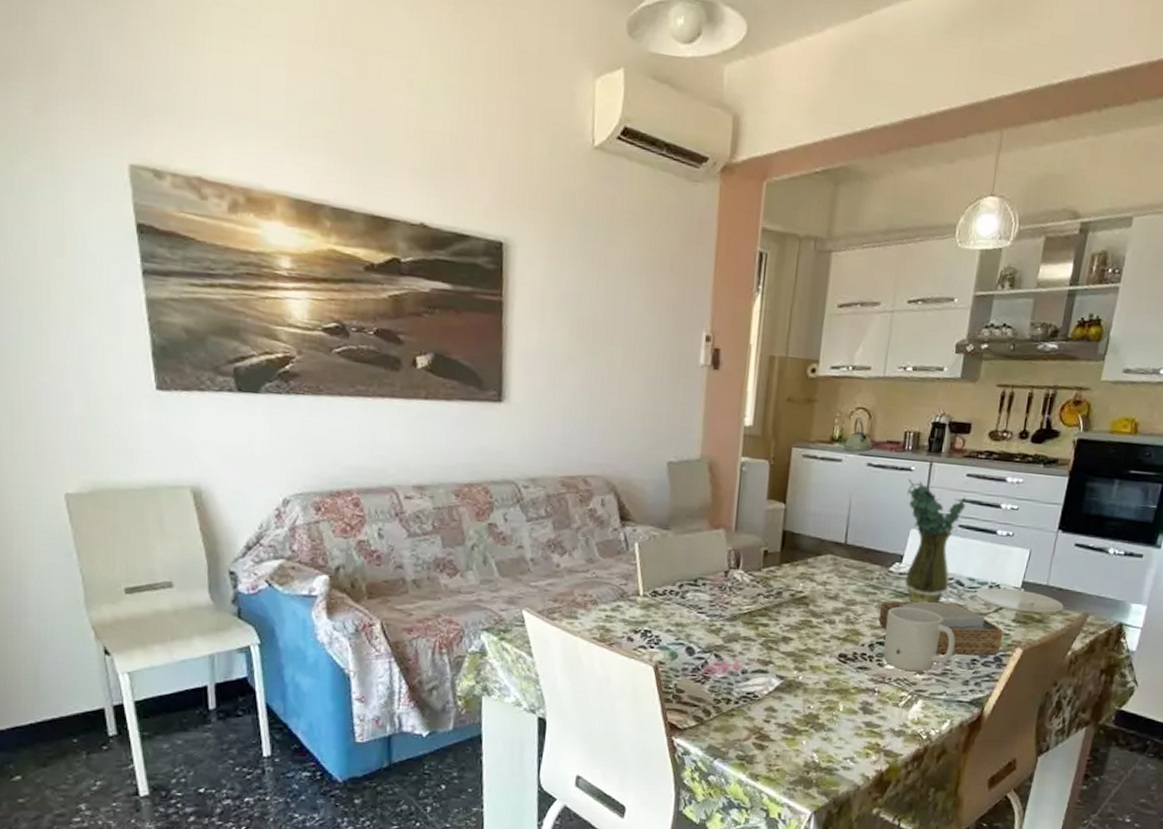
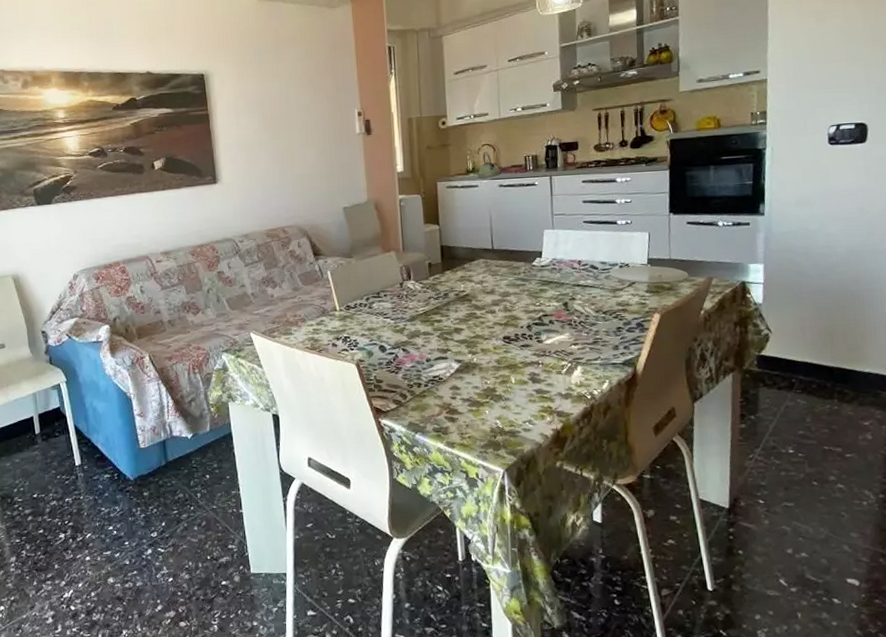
napkin holder: present [878,601,1003,656] -> none [530,283,640,327]
mug: present [883,606,956,672] -> none [537,291,601,344]
vase: present [905,479,966,604] -> none [534,192,586,288]

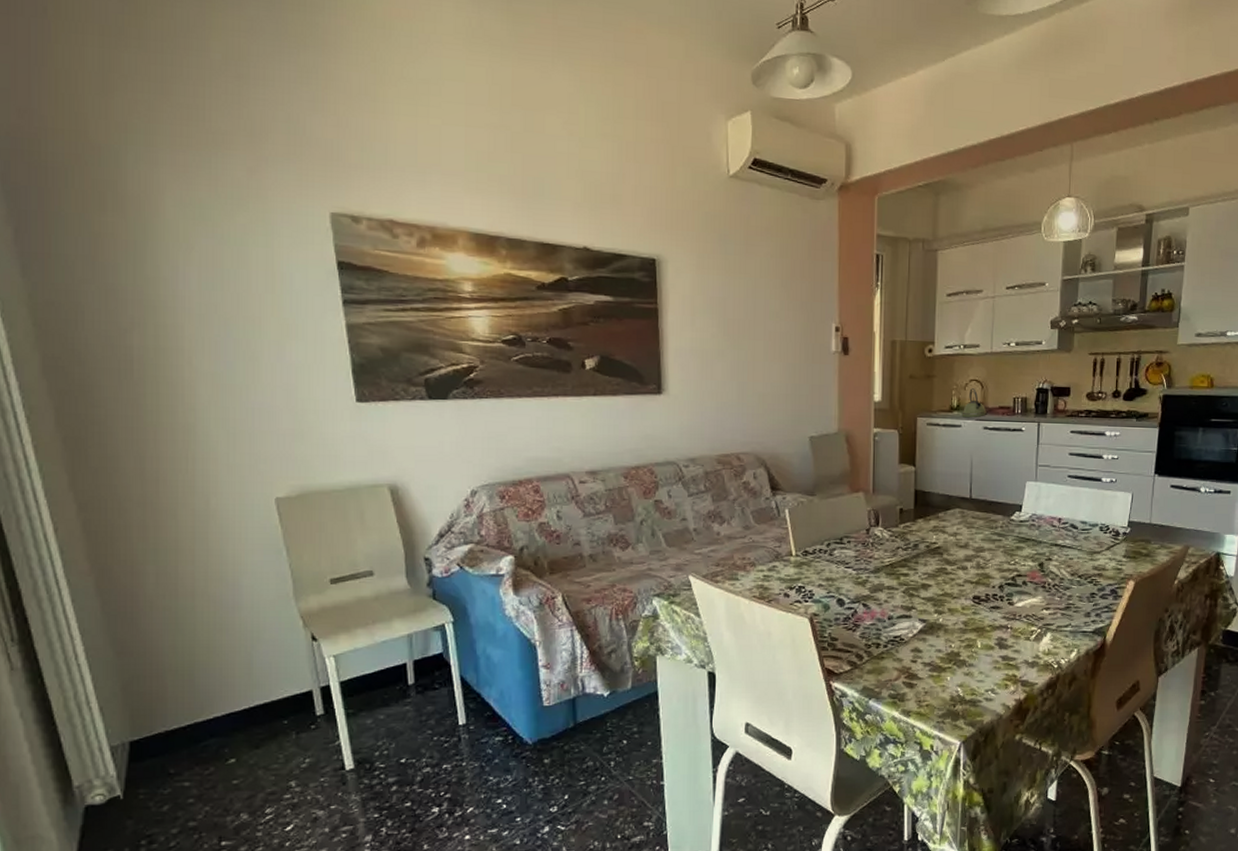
plate: present [610,265,689,285] -> none [1089,529,1167,549]

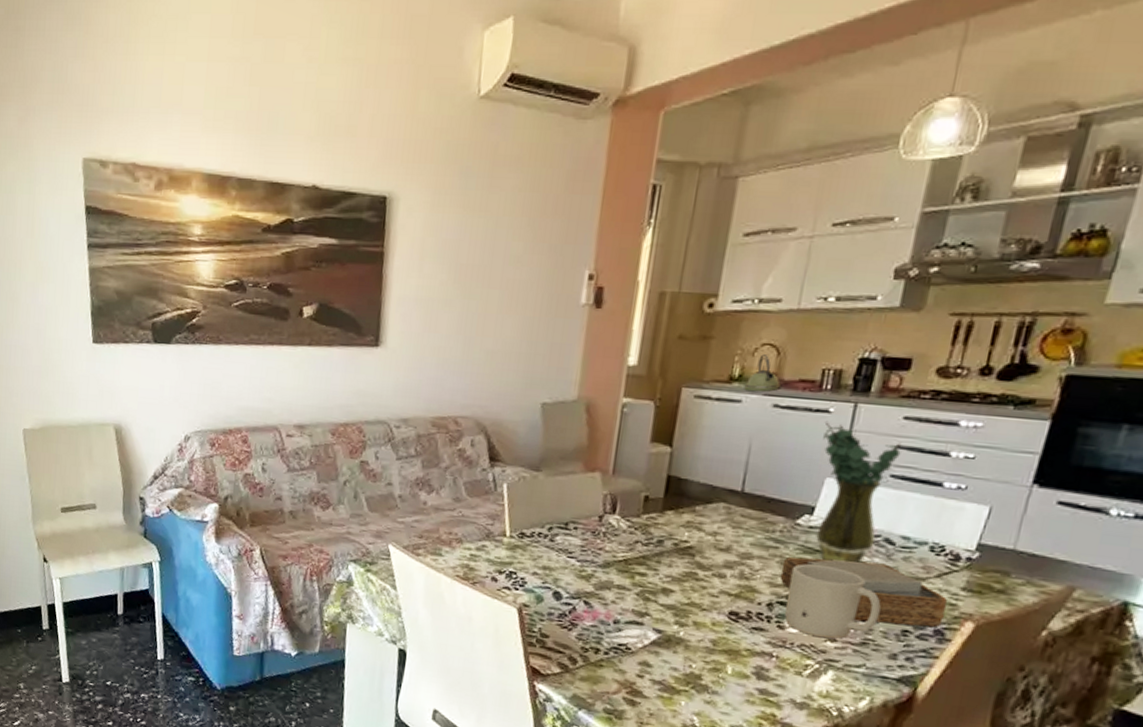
napkin holder: none [1005,544,1115,591] -> present [780,557,947,628]
mug: none [1011,550,1076,608] -> present [785,563,882,639]
vase: none [1020,438,1072,546] -> present [816,422,901,563]

